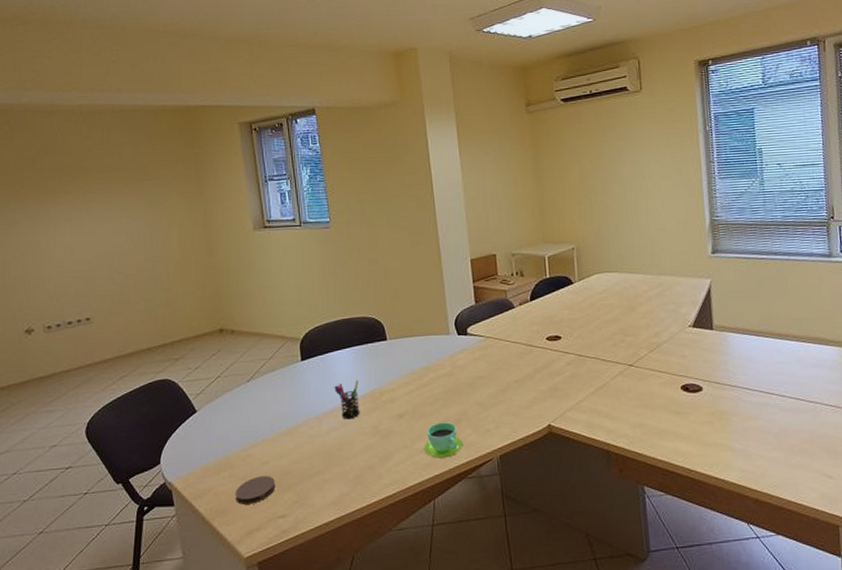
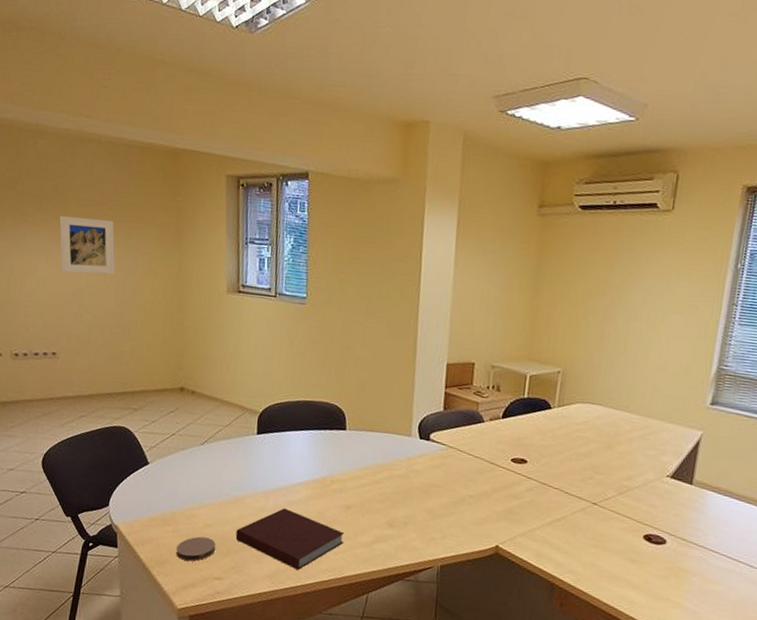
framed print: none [81,181,141,238] -> present [59,216,115,275]
notebook: none [294,429,403,490] -> present [235,508,344,570]
pen holder: present [334,380,360,420] -> none [285,464,311,501]
cup: present [423,422,463,458] -> none [365,521,406,557]

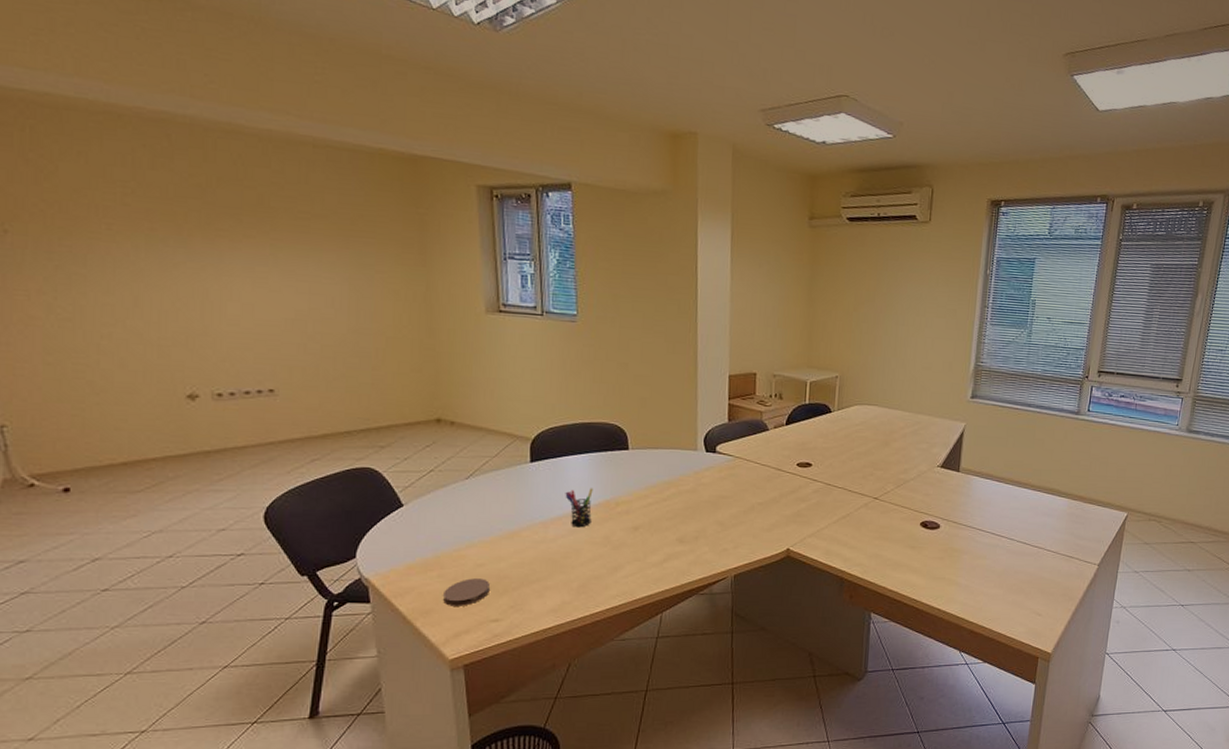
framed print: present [59,216,115,275] -> none [268,231,345,297]
notebook: present [235,508,344,570] -> none [512,537,633,599]
pen holder: none [285,464,311,501] -> present [565,488,593,528]

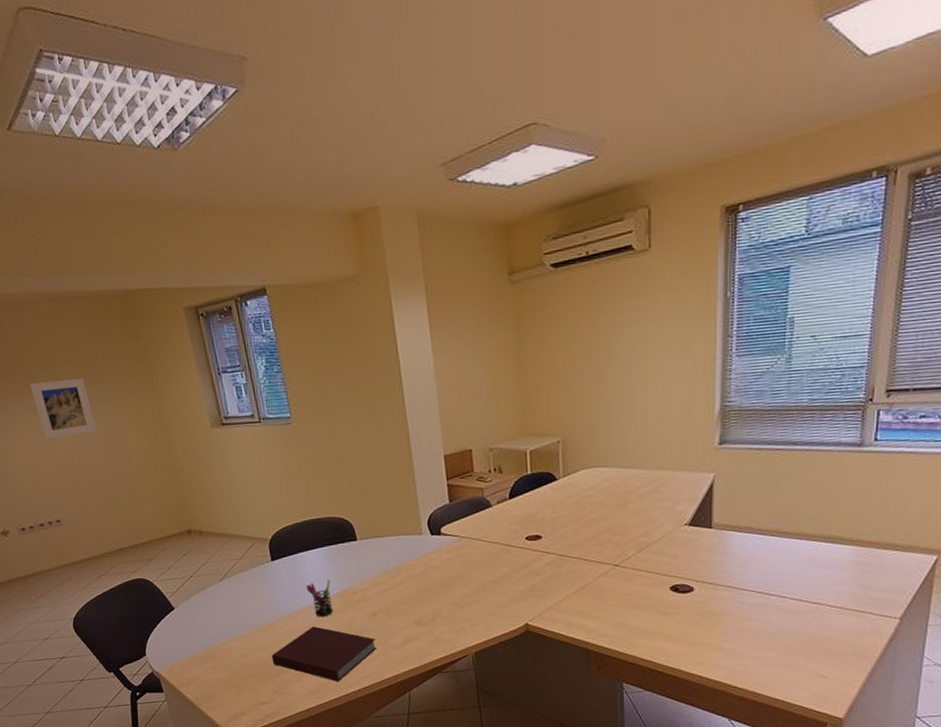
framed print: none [268,231,345,297] -> present [30,377,97,439]
coaster: present [443,578,491,606] -> none [219,667,256,692]
notebook: none [512,537,633,599] -> present [271,626,377,681]

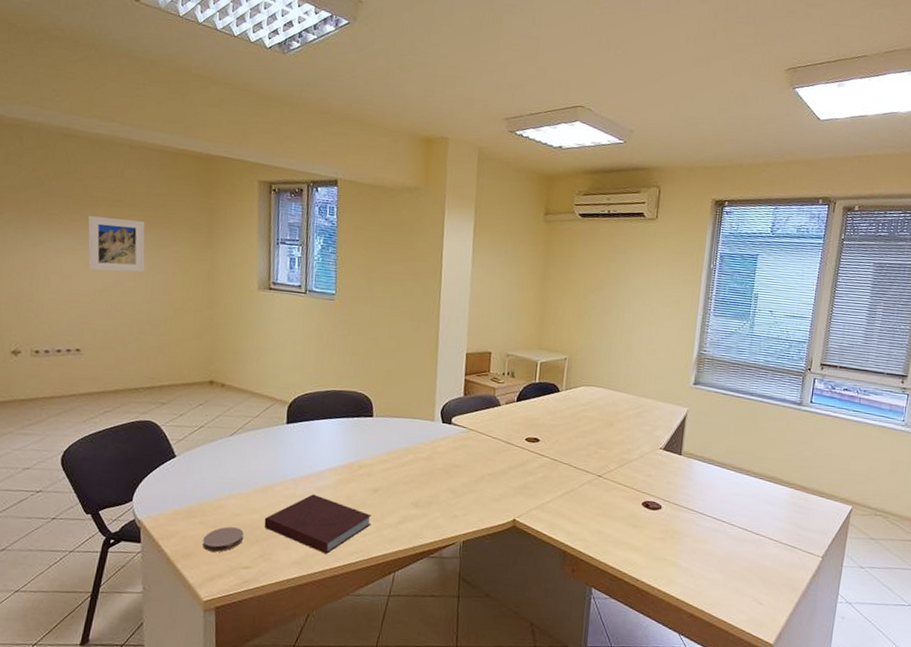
coaster: none [219,667,256,692] -> present [202,526,244,552]
pen holder: present [306,580,333,617] -> none [314,450,340,487]

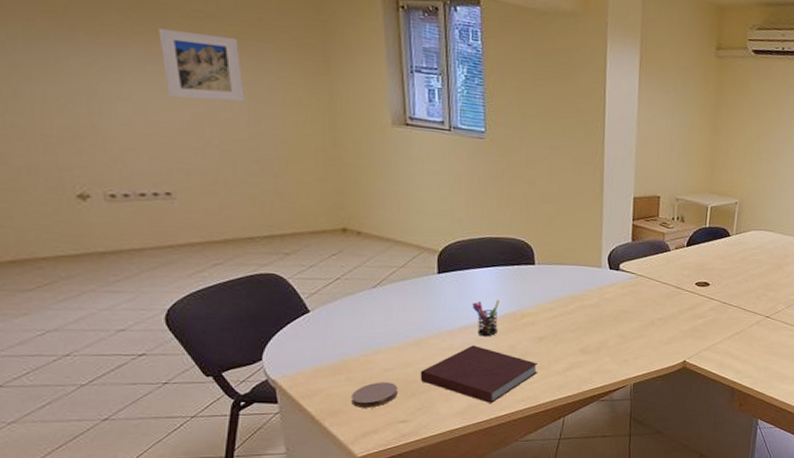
pen holder: none [314,450,340,487] -> present [472,300,500,337]

